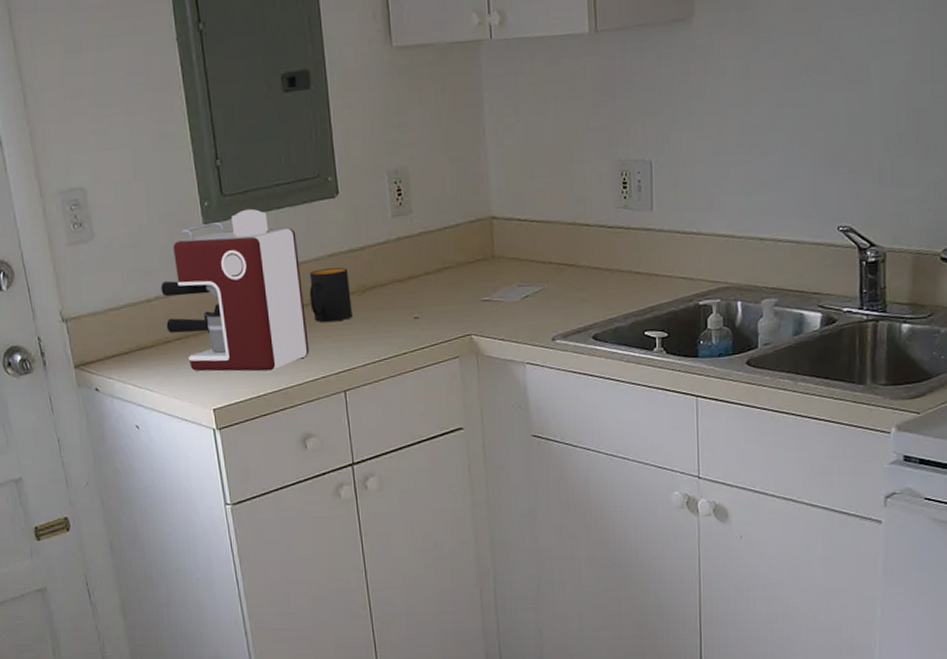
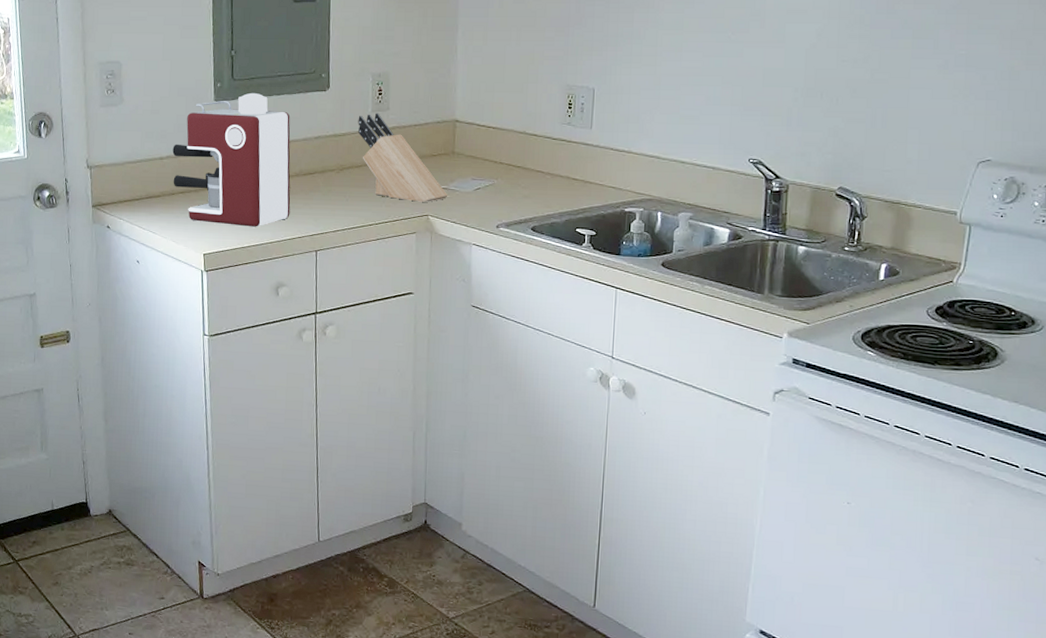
mug: present [309,267,352,323] -> none [295,148,331,193]
knife block: none [376,218,492,320] -> present [358,113,448,202]

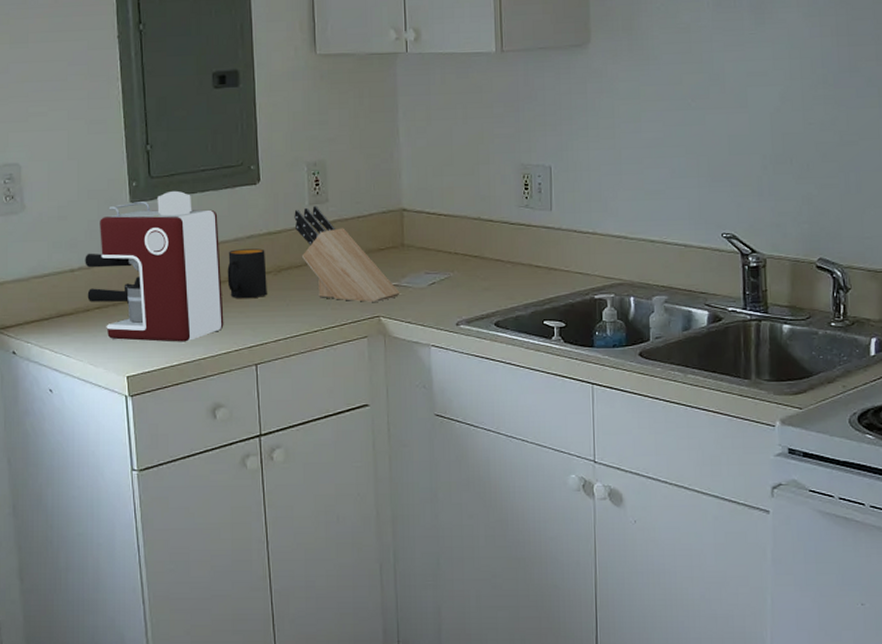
mug: none [295,148,331,193] -> present [227,248,267,299]

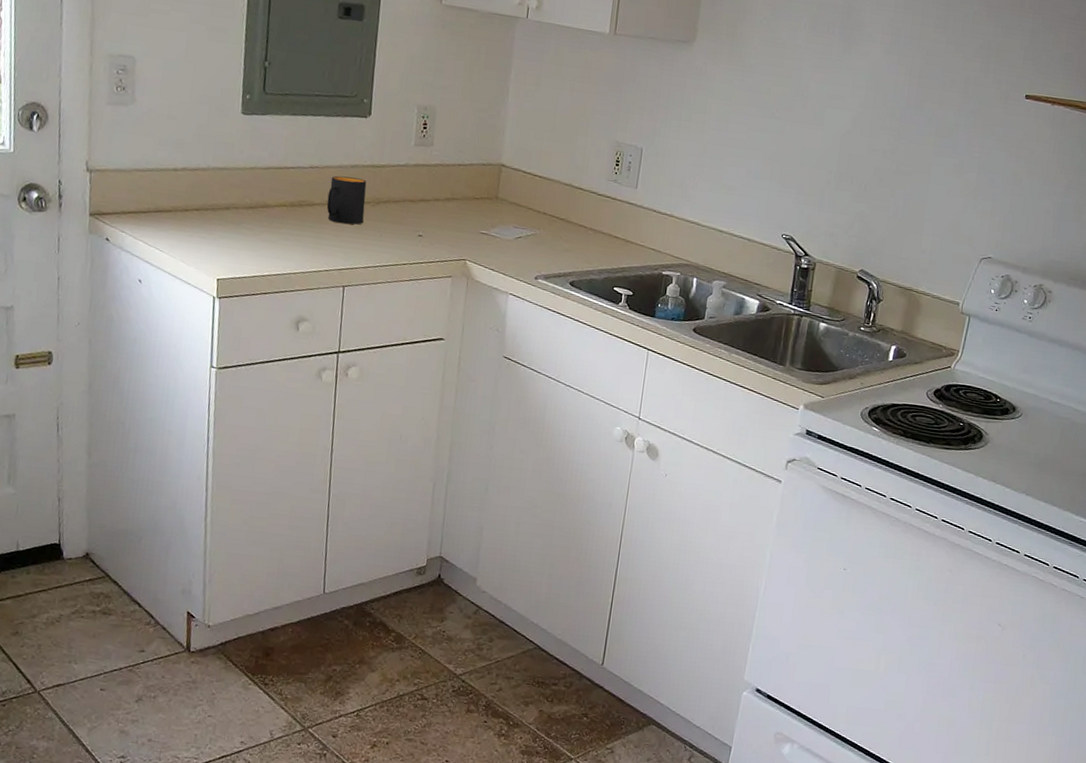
coffee maker: present [85,190,224,342] -> none [187,109,326,256]
knife block: present [294,206,400,302] -> none [398,147,488,246]

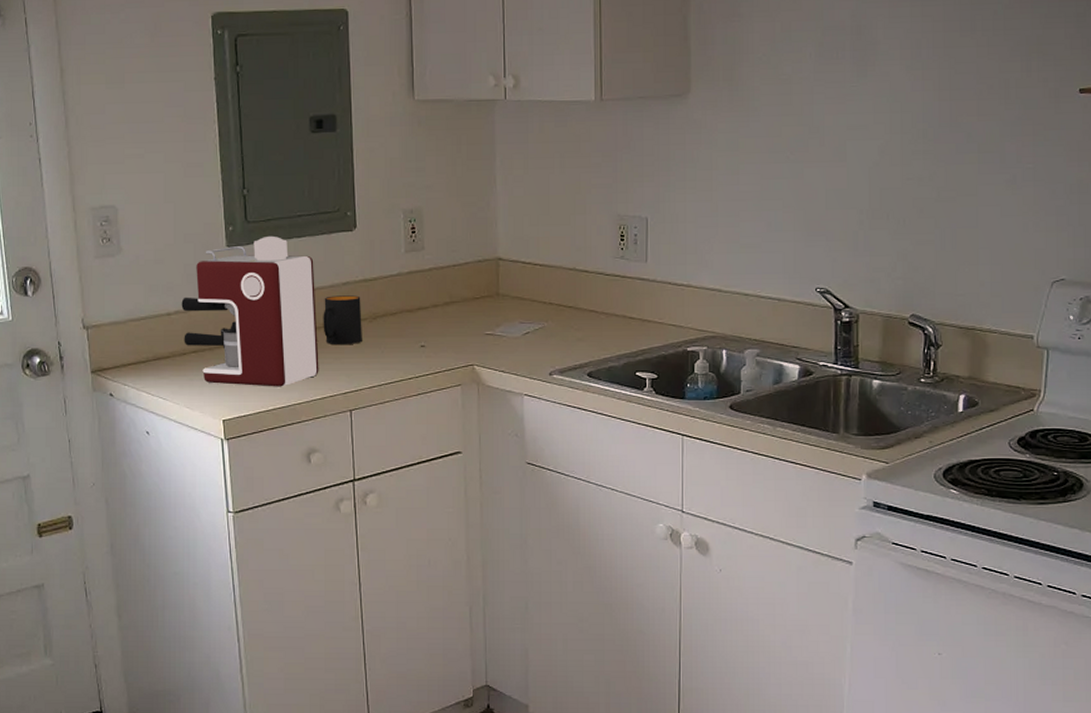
coffee maker: none [187,109,326,256] -> present [181,235,319,387]

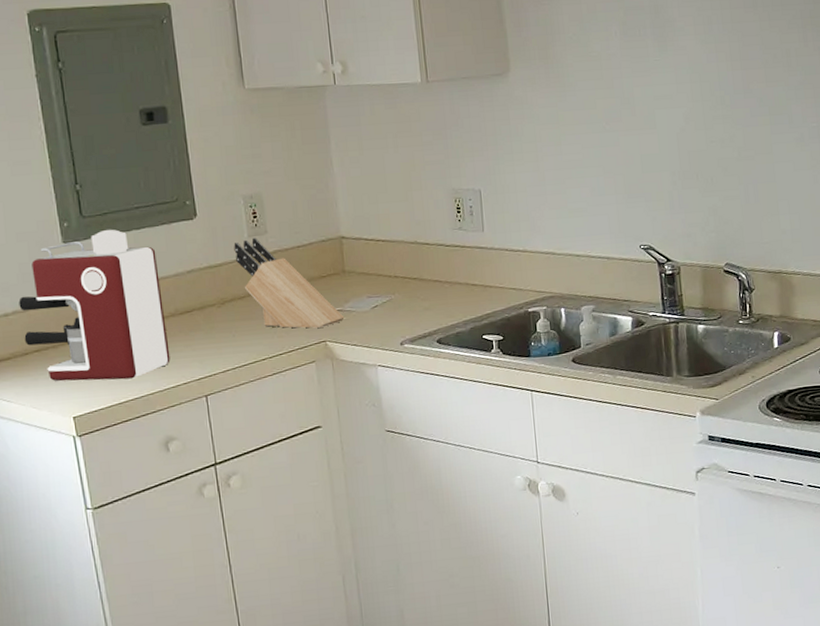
mug: present [323,295,362,346] -> none [169,282,212,333]
knife block: none [390,253,494,350] -> present [234,237,345,328]

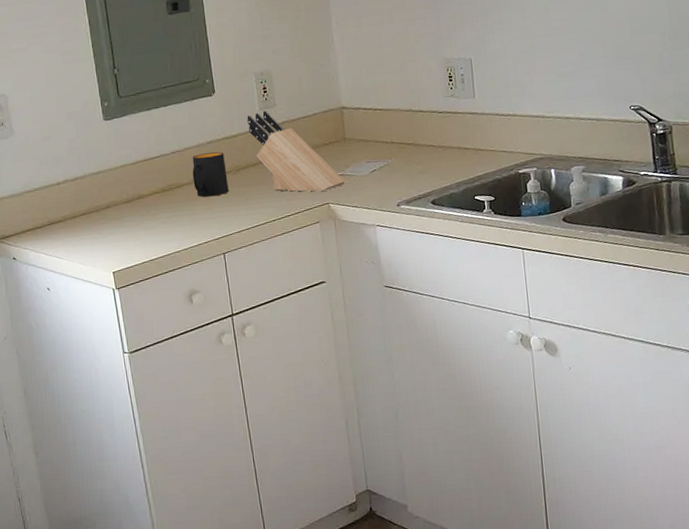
coffee maker: present [18,229,170,382] -> none [68,107,193,241]
mug: none [169,282,212,333] -> present [192,151,229,198]

